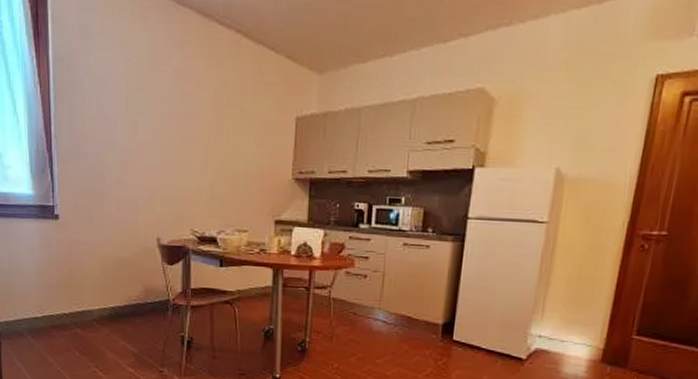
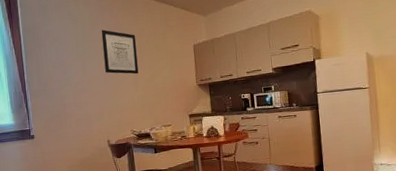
wall art: none [164,74,212,149] -> present [101,29,139,74]

